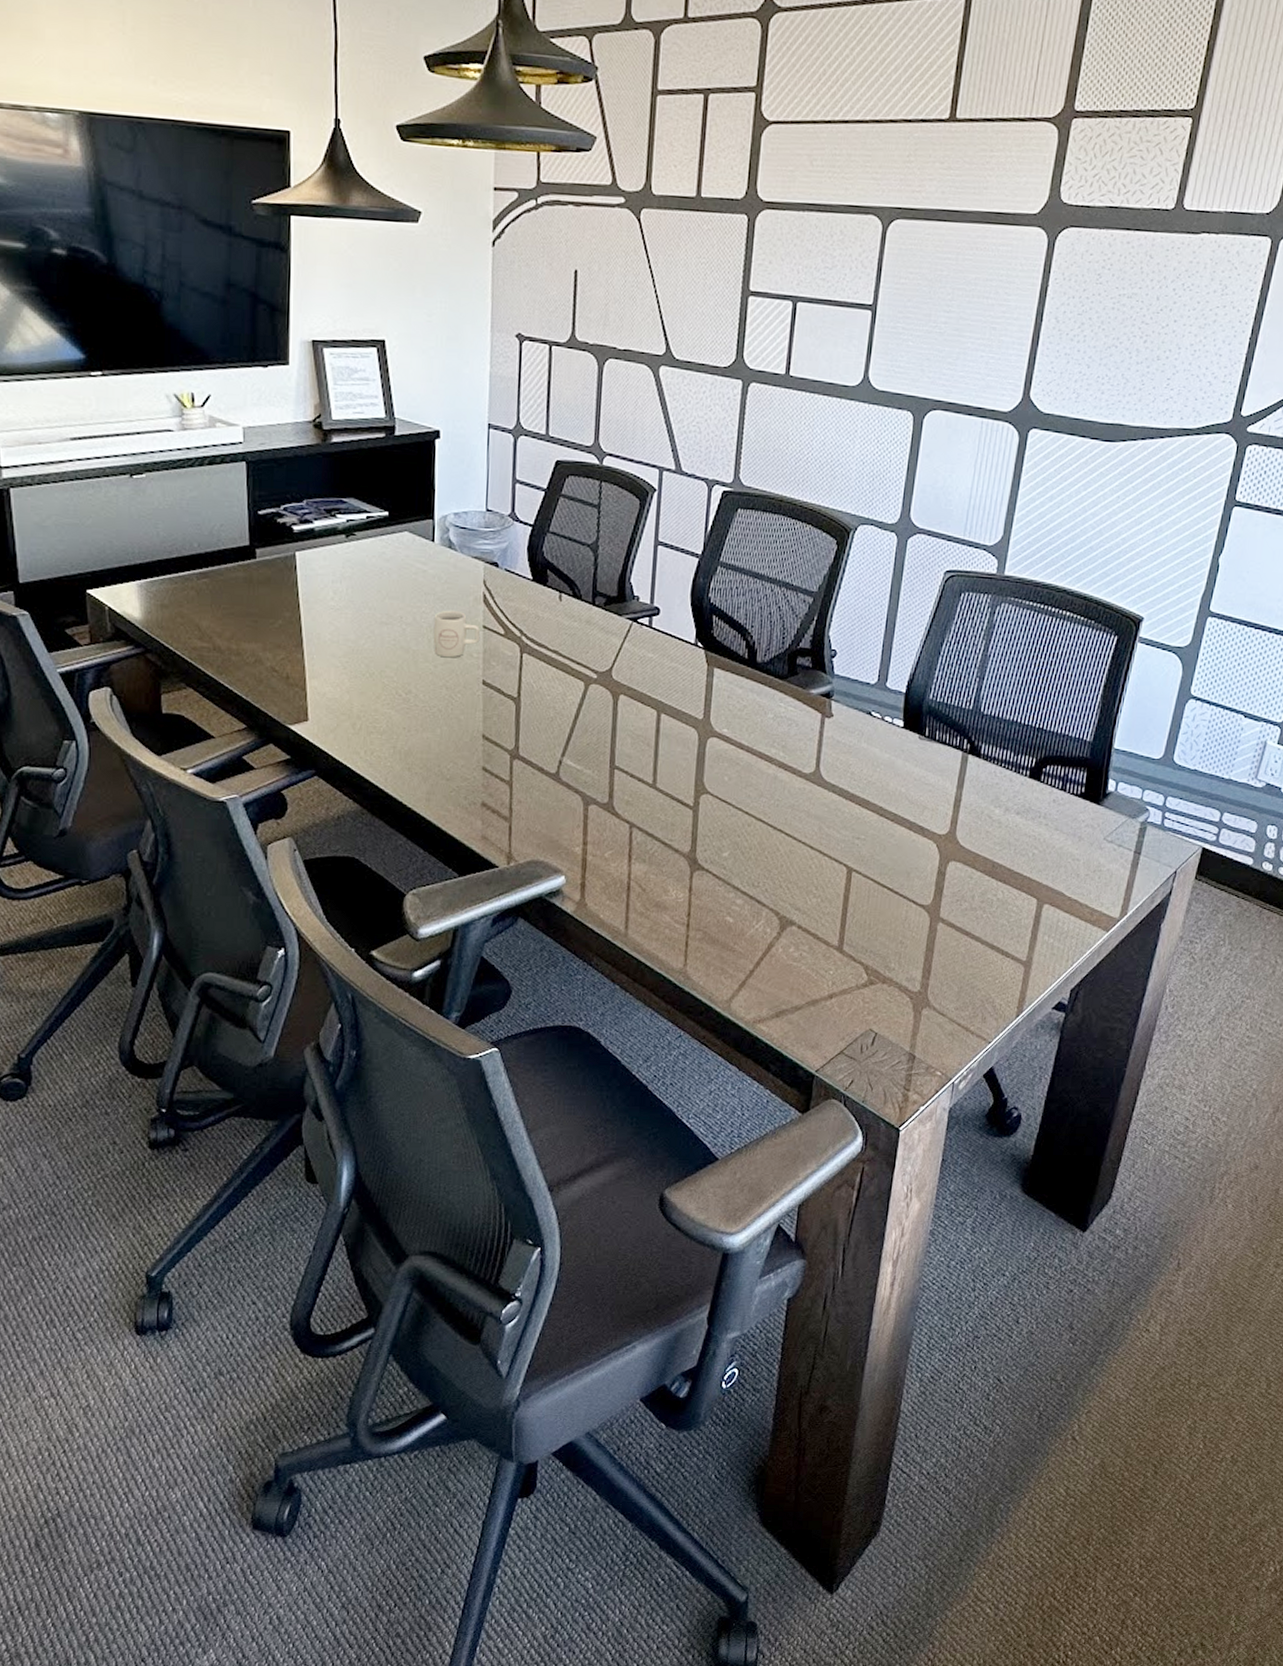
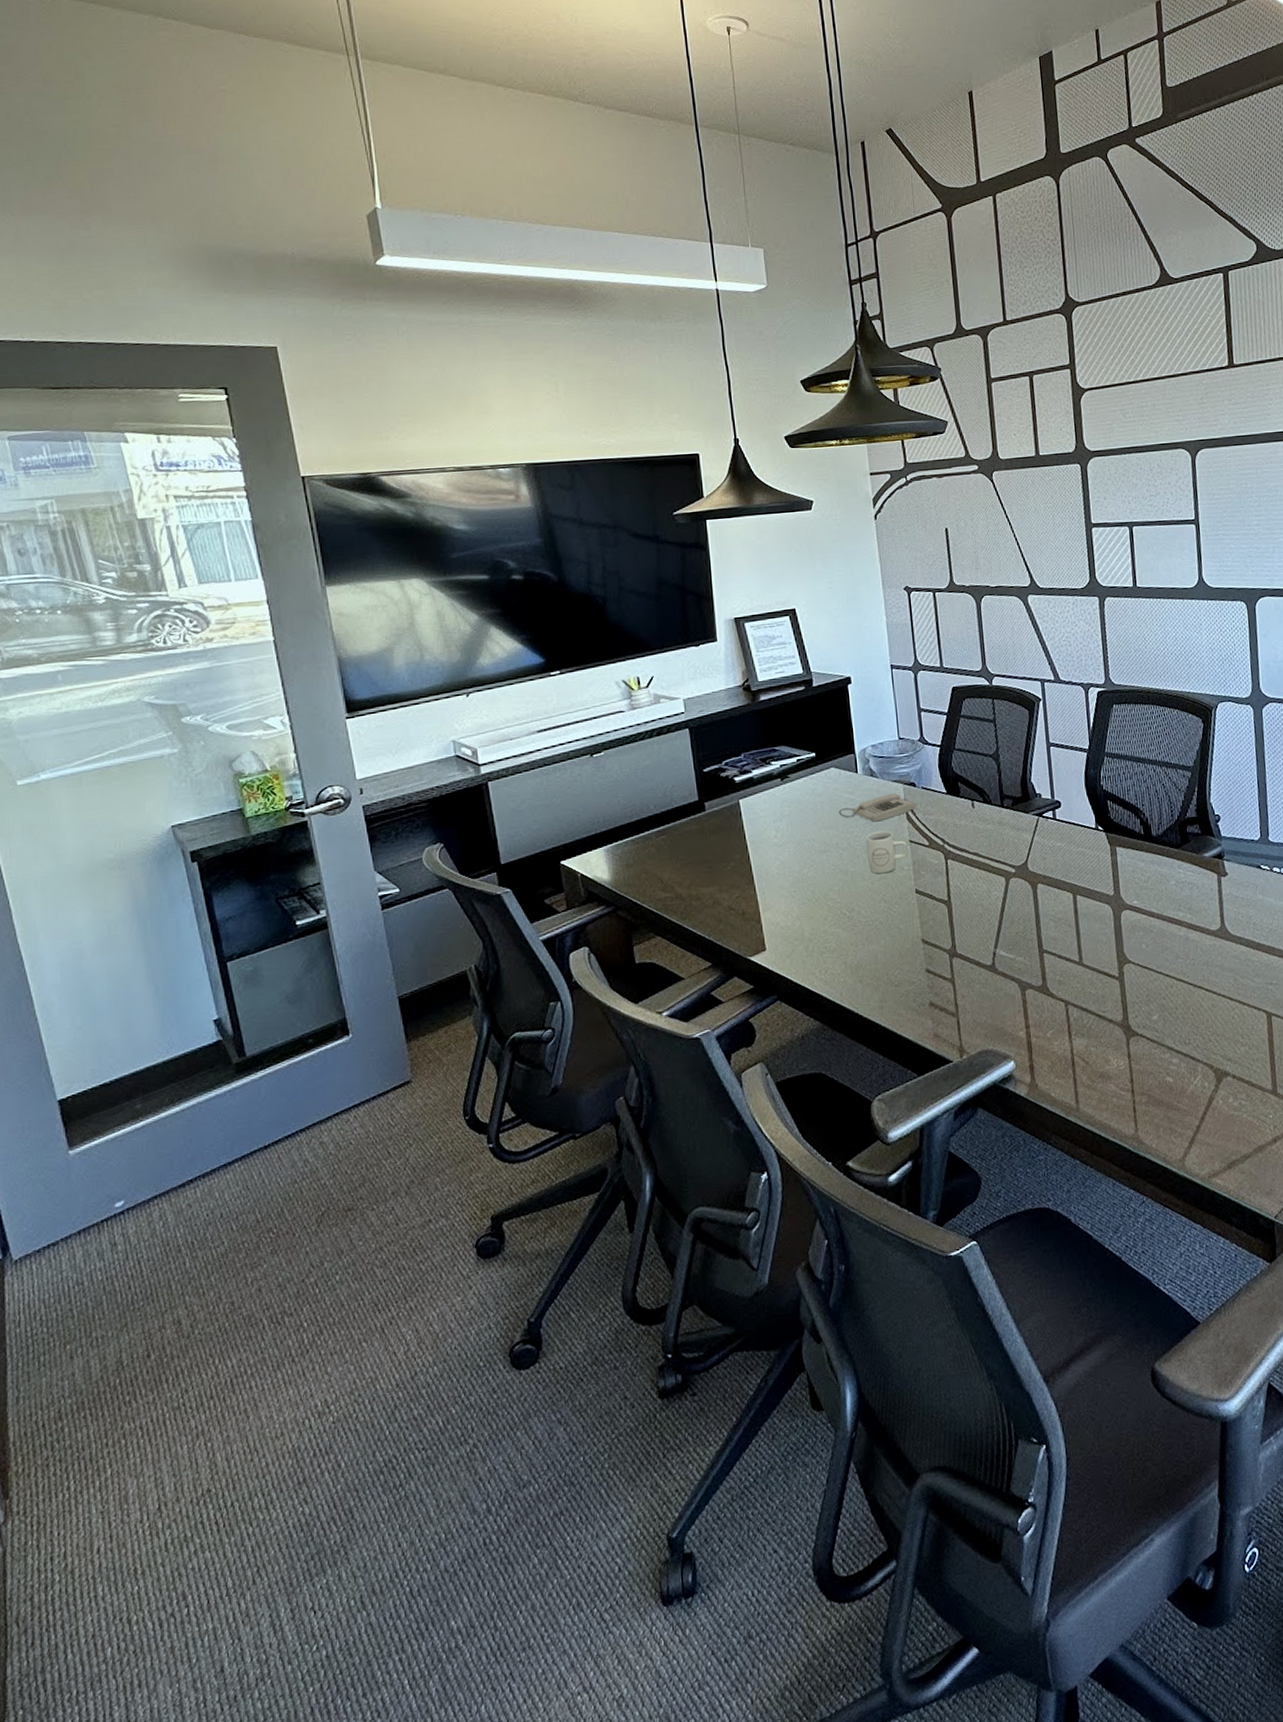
telephone: none [408,571,497,599] -> present [839,793,917,821]

